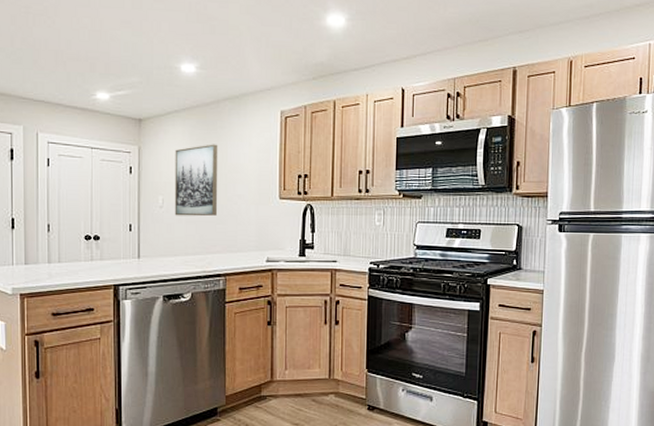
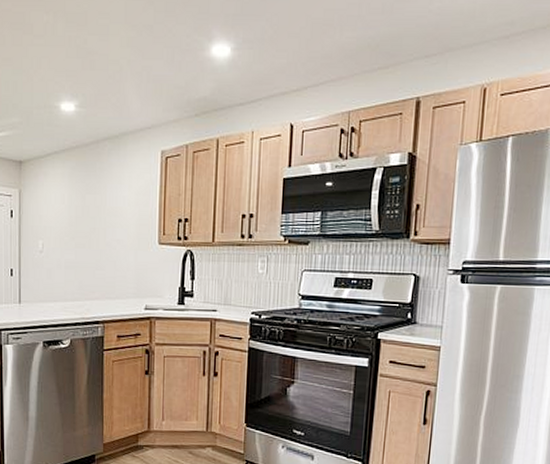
wall art: present [174,144,218,217] -> none [54,186,98,262]

